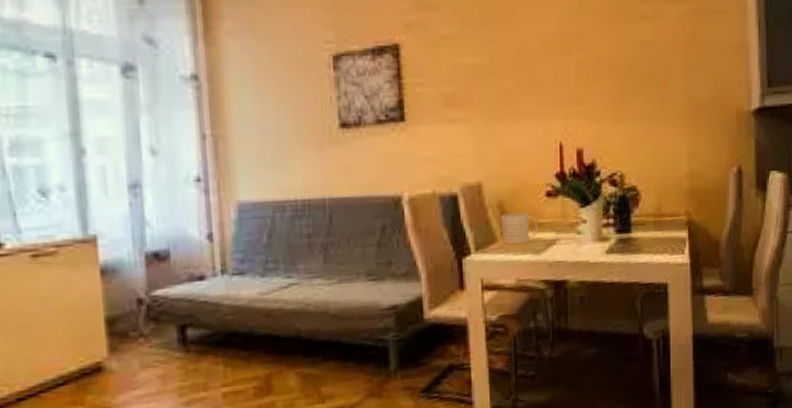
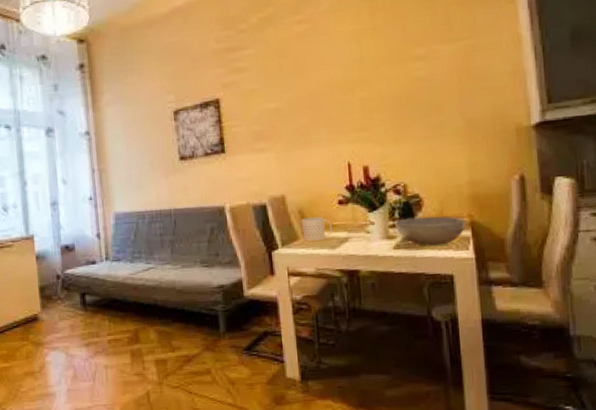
bowl: none [608,213,683,249] -> present [394,216,466,246]

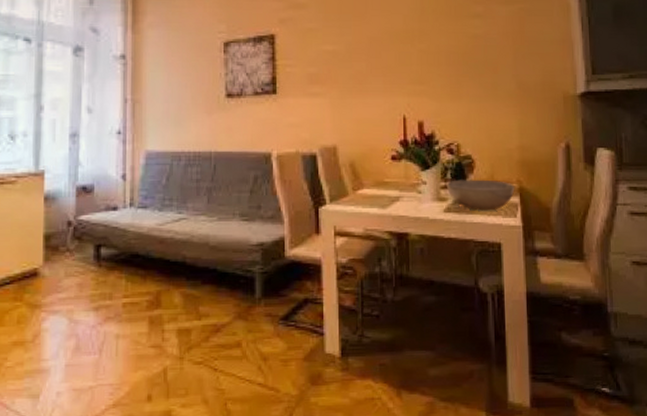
mug: present [301,217,332,242] -> none [352,173,383,199]

